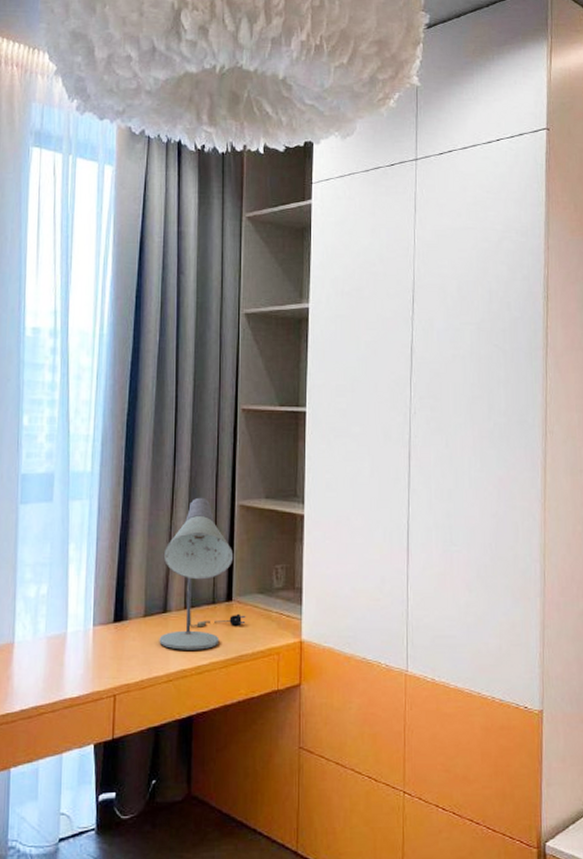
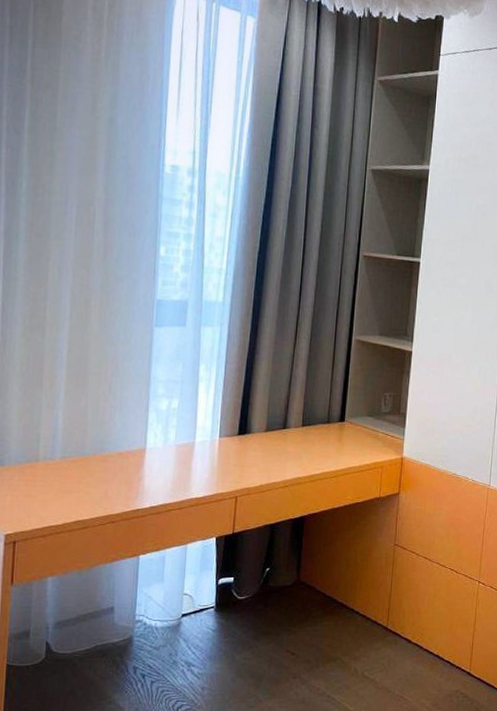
desk lamp: present [159,497,246,650] -> none [278,331,356,462]

